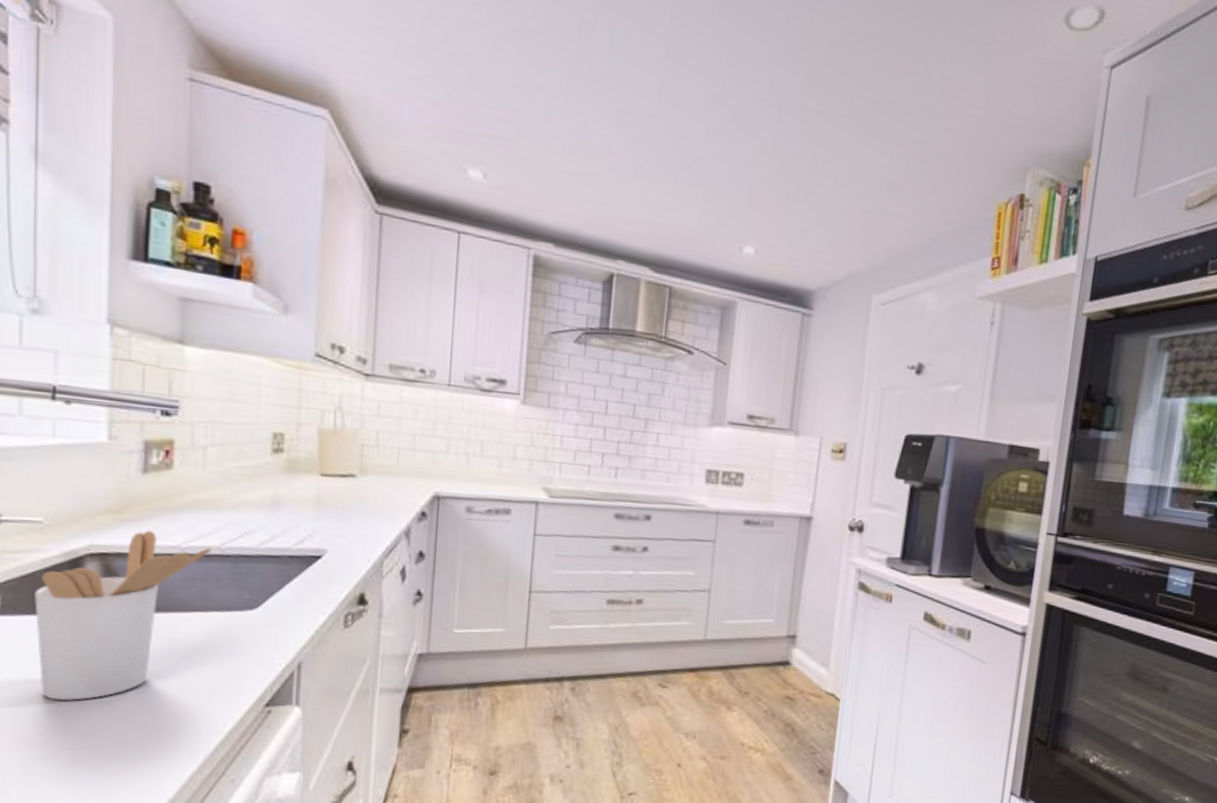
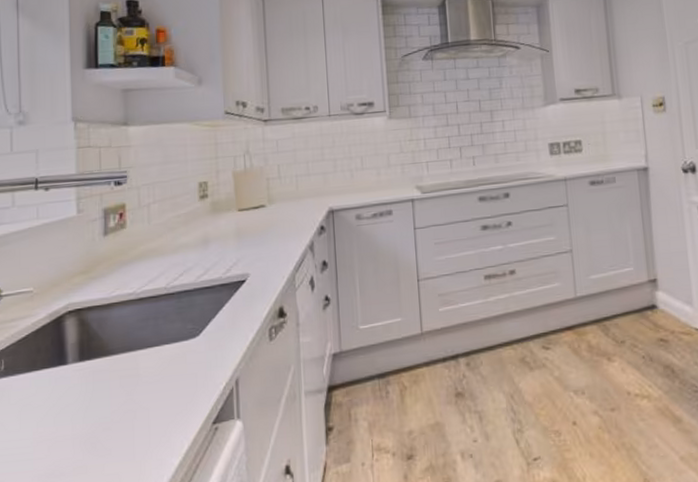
utensil holder: present [34,530,212,701] -> none [29,283,160,446]

